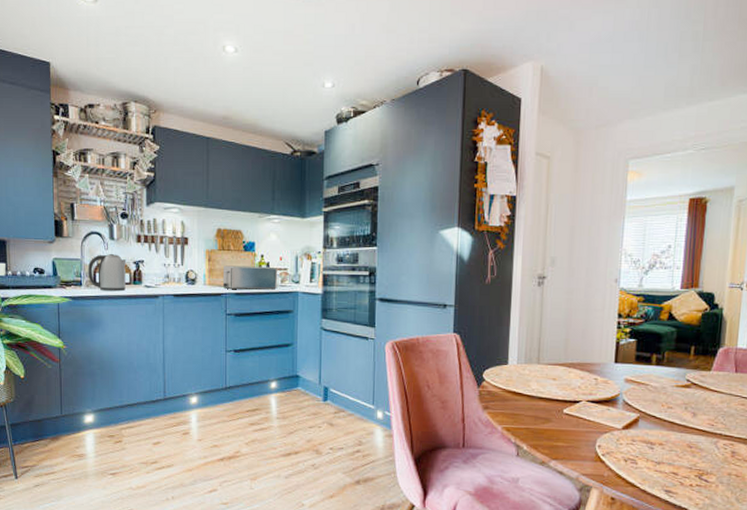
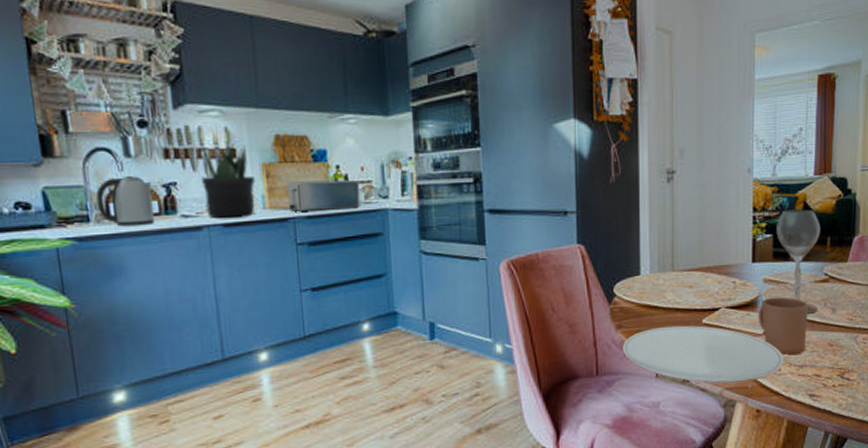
planter: none [162,232,200,291] -> present [200,143,255,220]
plate: none [488,412,642,471] -> present [623,325,784,384]
mug: none [617,396,668,451] -> present [758,296,808,355]
wineglass: none [640,318,685,415] -> present [776,209,821,314]

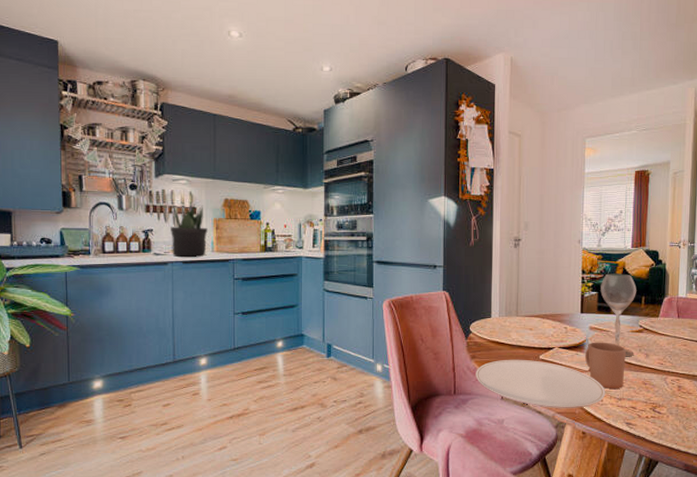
kettle: present [96,175,155,227] -> none [97,223,136,260]
toaster: present [287,179,361,214] -> none [230,233,283,257]

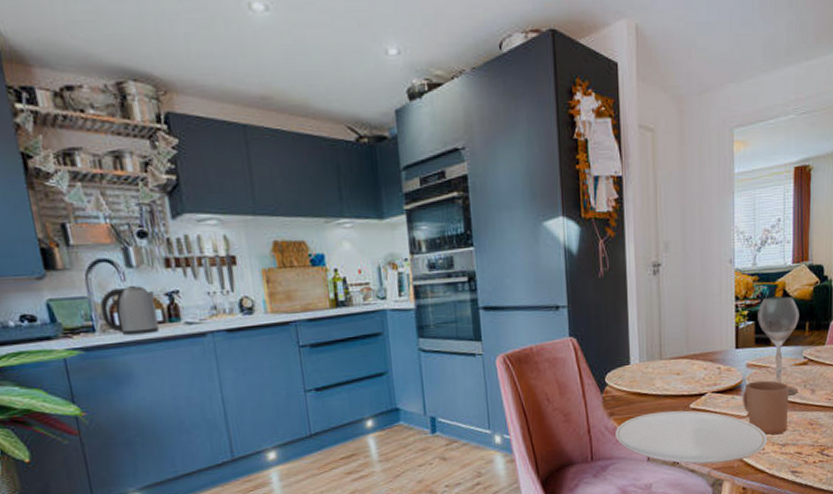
kettle: none [97,223,136,260] -> present [100,285,159,336]
planter: present [171,202,208,258] -> none [200,251,257,326]

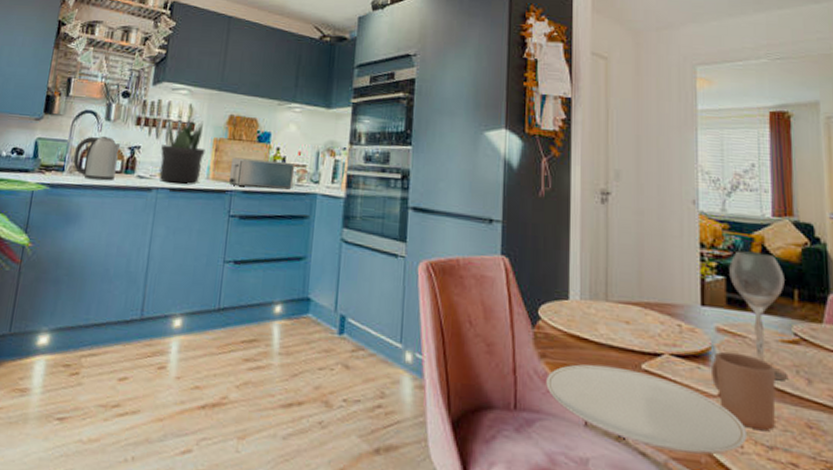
planter: none [200,251,257,326] -> present [158,115,205,186]
toaster: none [287,282,360,317] -> present [228,157,295,190]

